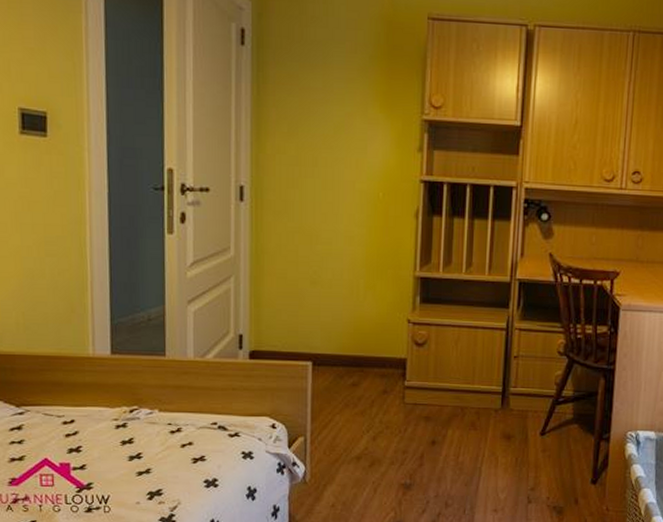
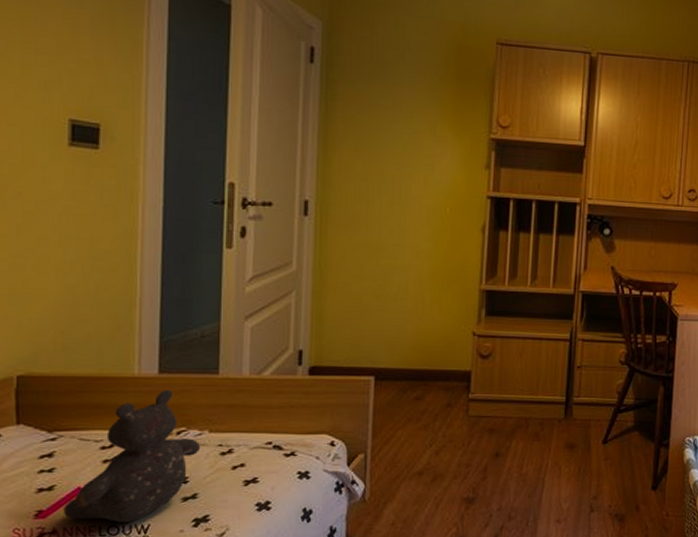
stuffed bear: none [32,369,152,492] -> present [62,389,201,522]

